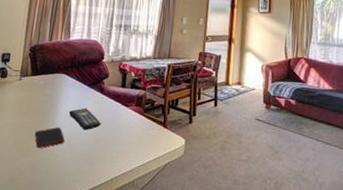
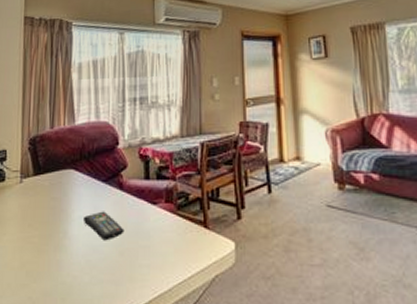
cell phone: present [34,127,65,148] -> none [44,239,82,269]

